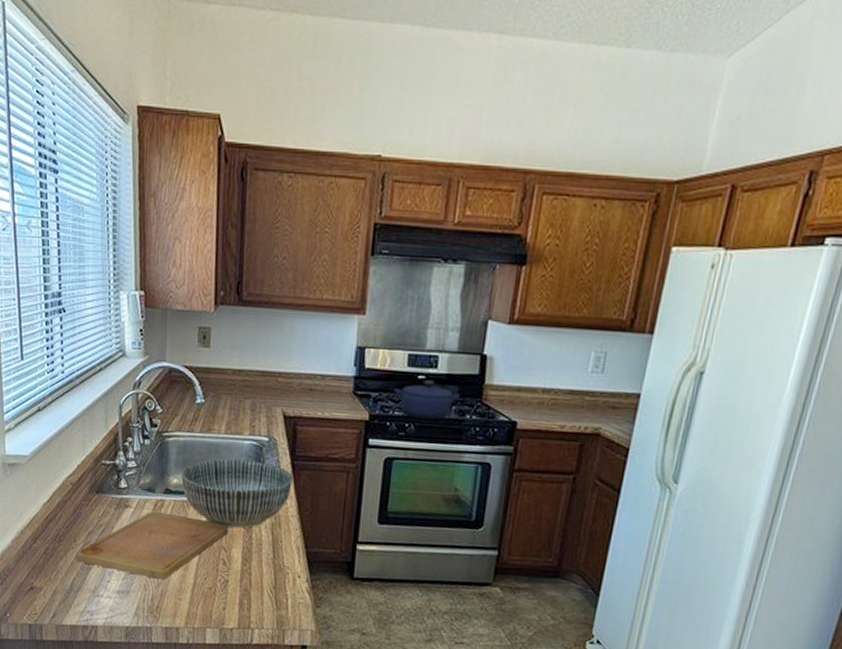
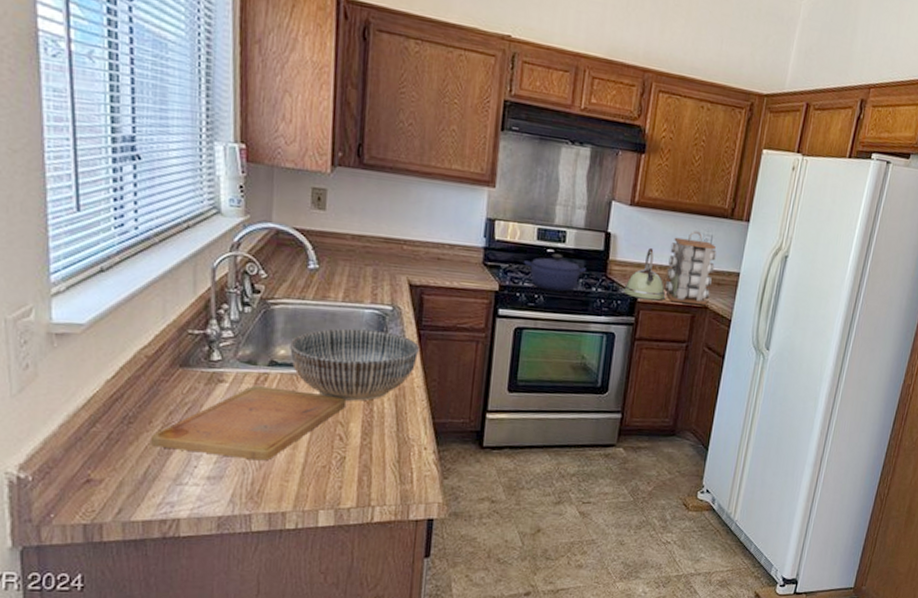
kettle: none [500,369,550,428] -> present [623,247,666,301]
spice rack: none [547,348,611,433] -> present [664,231,717,306]

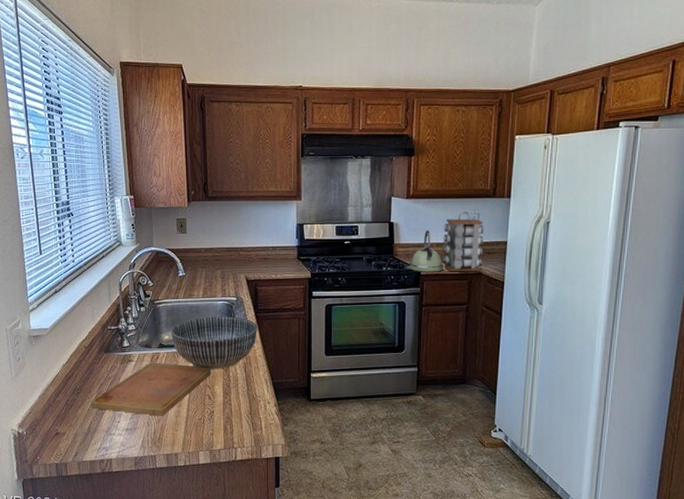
cooking pot: present [523,253,587,293] -> none [327,244,378,275]

